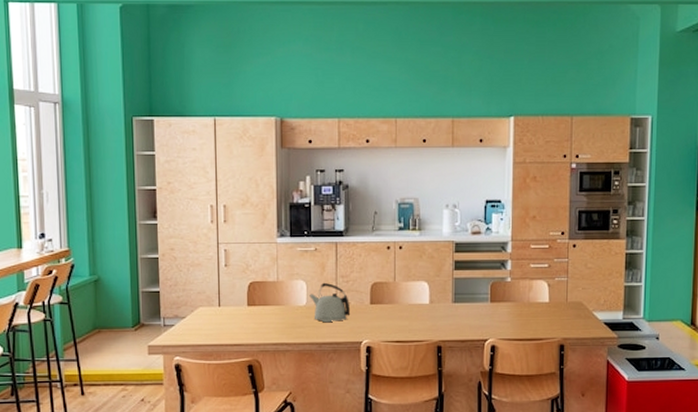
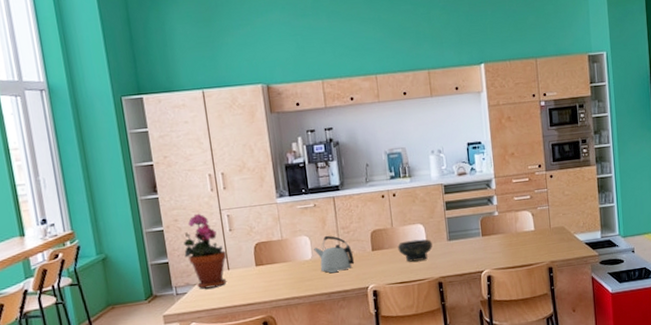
potted plant: none [176,244,218,323] -> present [184,213,227,289]
bowl: none [398,297,435,321] -> present [398,239,433,262]

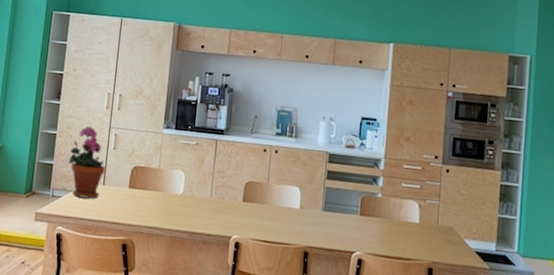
kettle: present [314,235,355,274] -> none [186,175,224,214]
bowl: present [398,239,433,262] -> none [269,200,306,225]

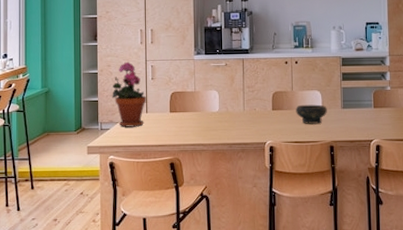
bowl: none [269,200,306,225] -> present [296,104,327,124]

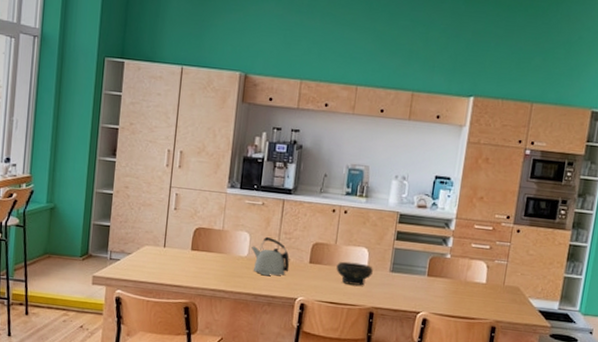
potted plant: present [112,61,146,127] -> none [126,185,166,262]
kettle: none [221,92,256,126] -> present [251,236,290,276]

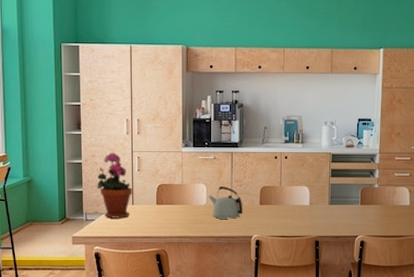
potted plant: none [126,185,166,262] -> present [97,152,132,218]
bowl: present [336,261,373,286] -> none [283,200,314,219]

